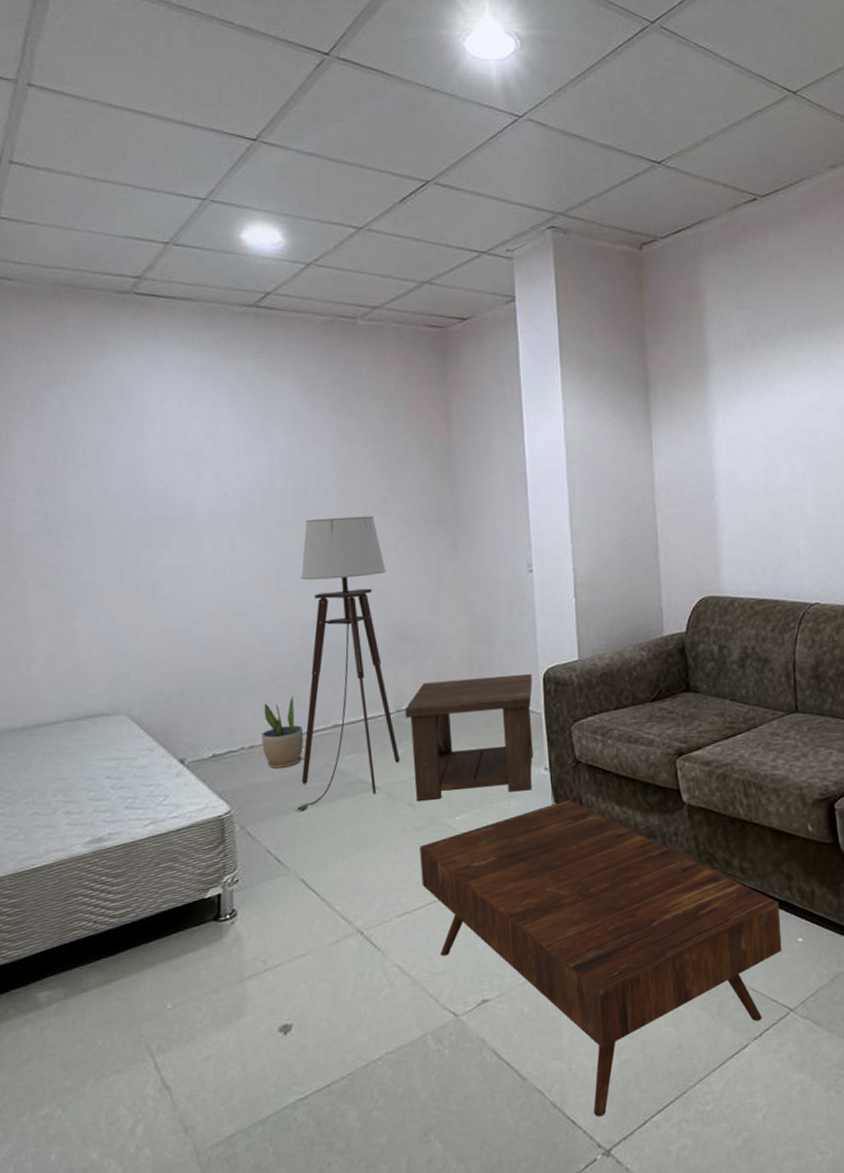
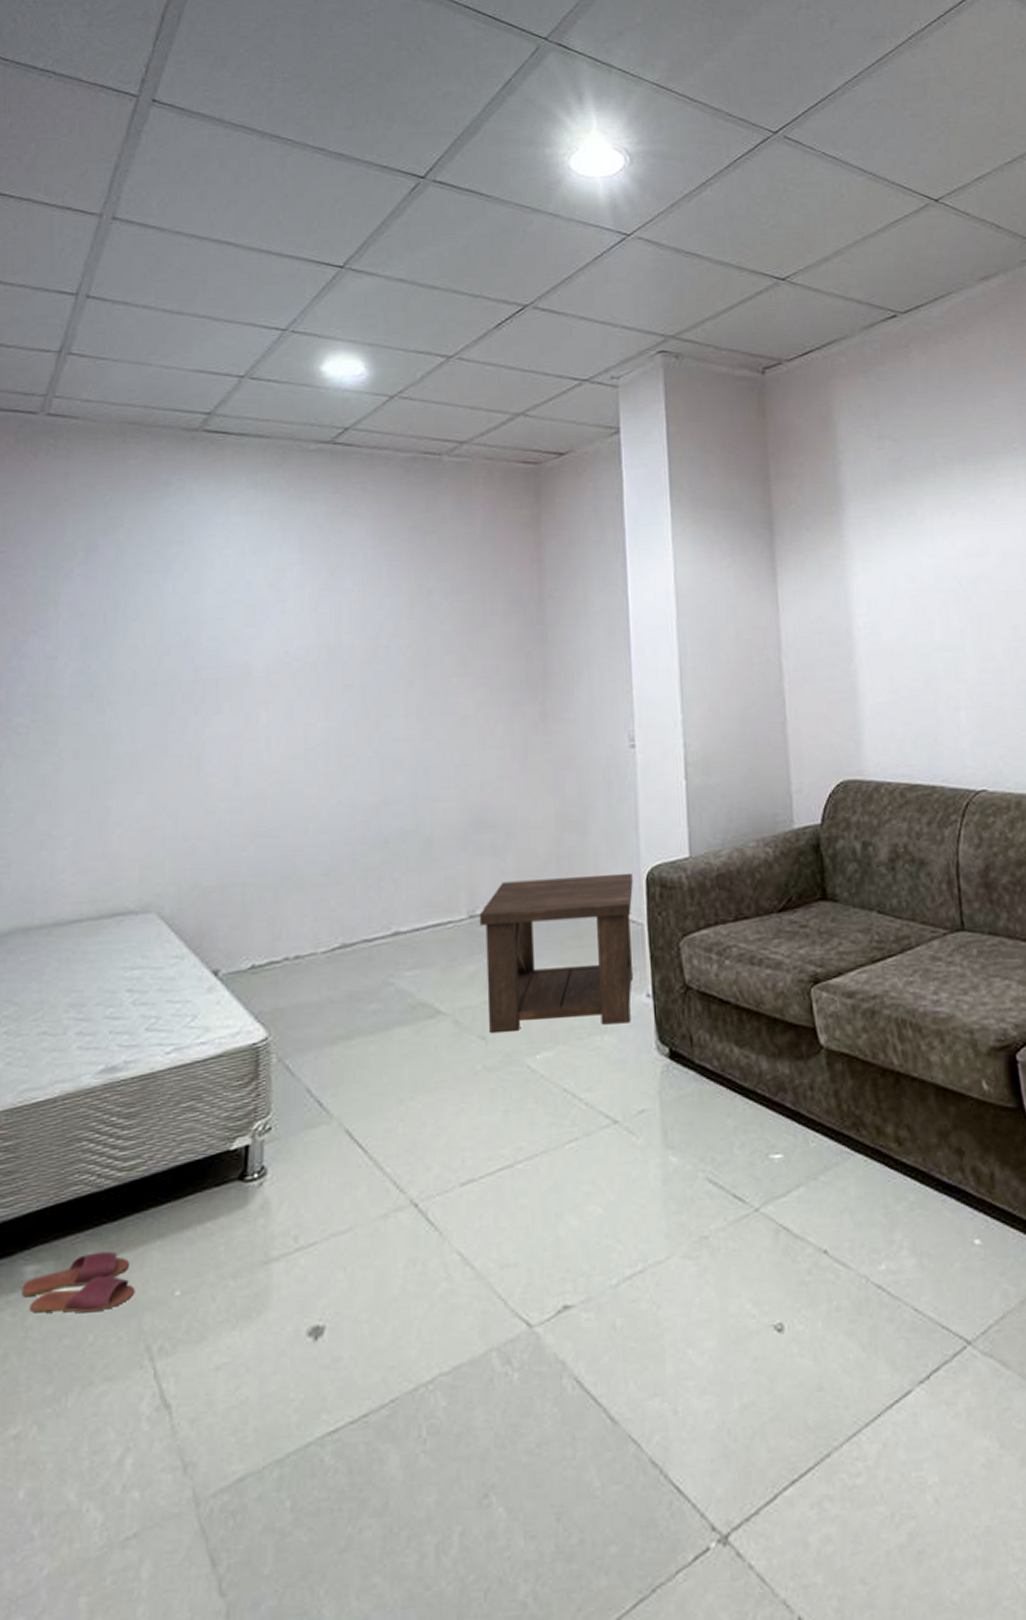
slippers: none [37,978,134,1027] -> present [21,1251,135,1313]
potted plant: present [261,696,304,770] -> none [309,894,359,987]
floor lamp: present [295,515,400,812] -> none [343,678,471,1042]
coffee table: present [420,799,782,1117] -> none [491,1037,954,1485]

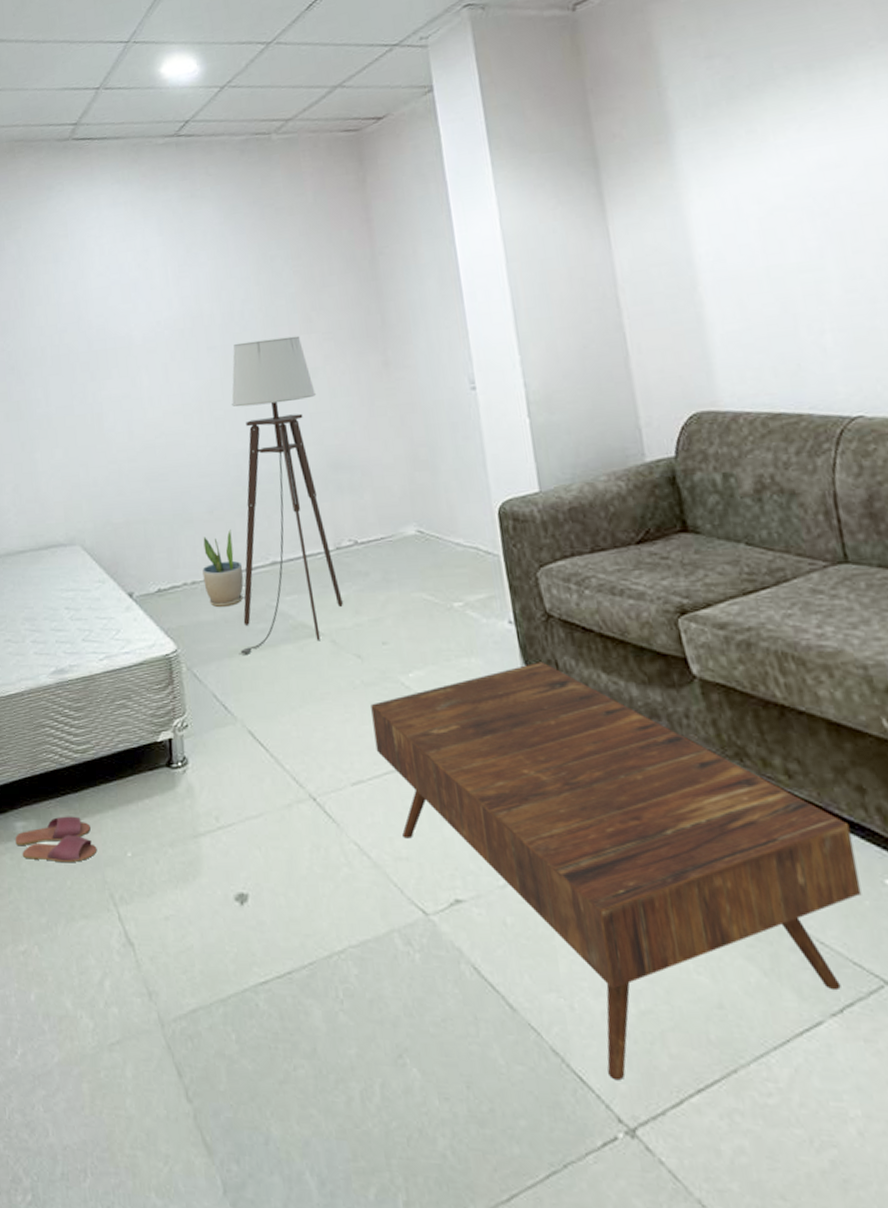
potted plant: none [309,894,359,987] -> present [202,529,244,608]
floor lamp: none [343,678,471,1042] -> present [232,335,343,656]
side table: present [479,872,634,1032] -> none [344,507,496,652]
coffee table: none [491,1037,954,1485] -> present [371,661,862,1081]

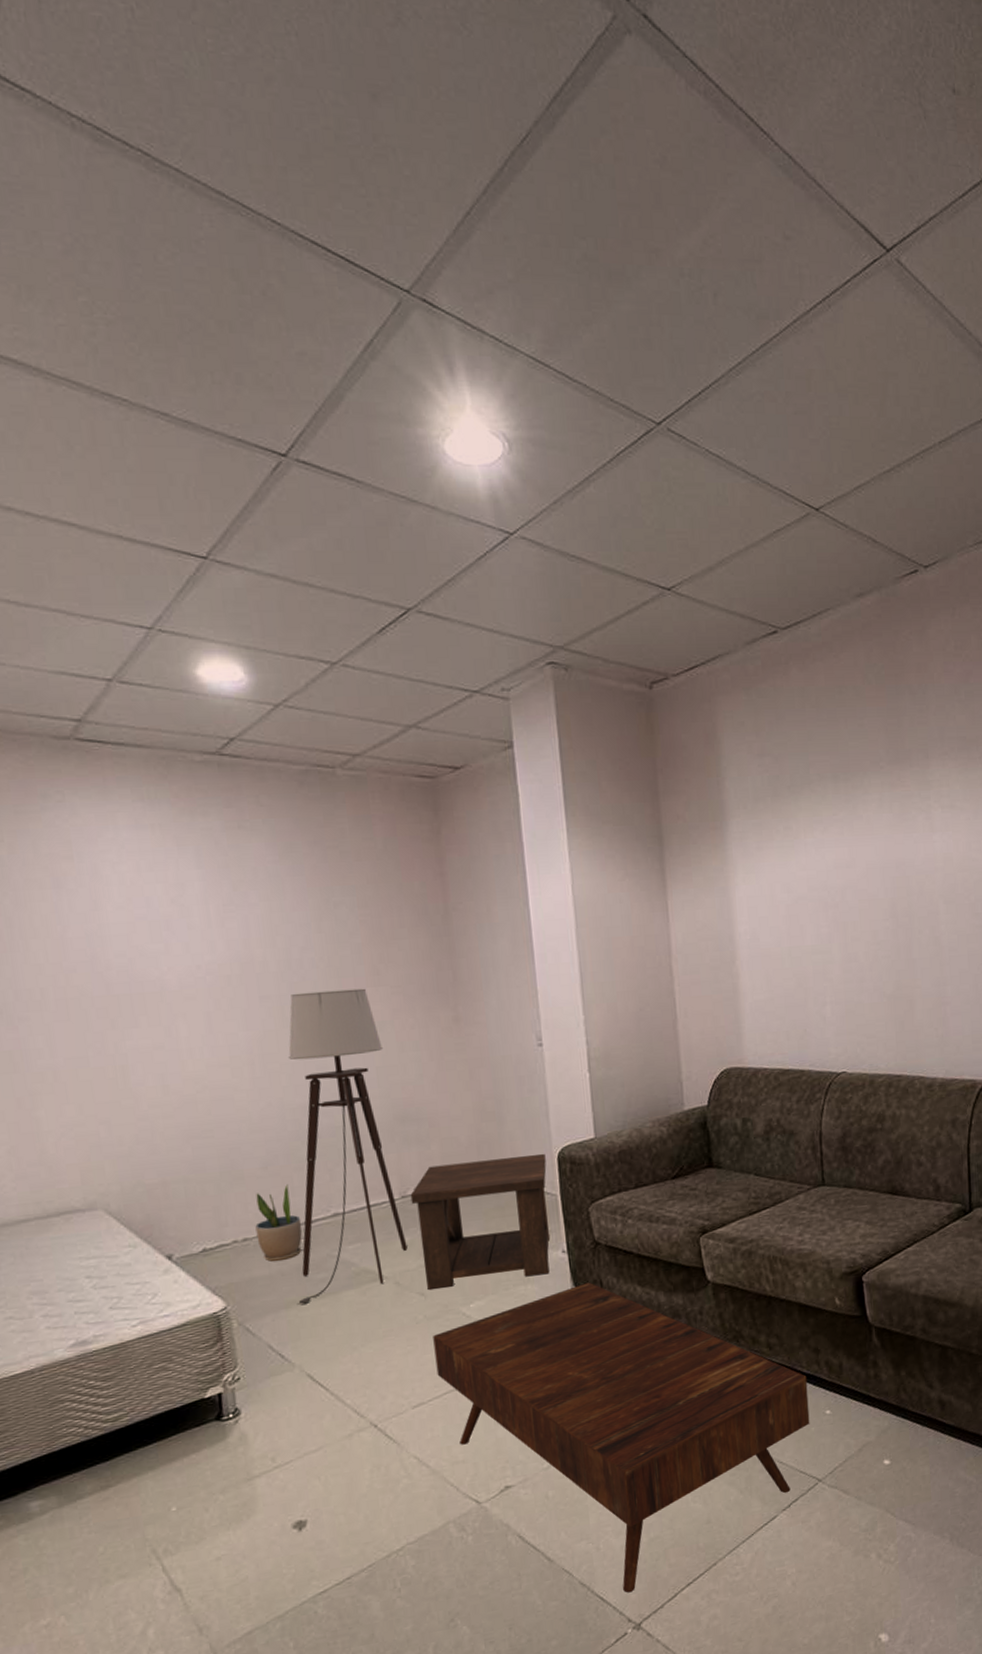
slippers: present [15,816,97,863] -> none [29,1484,135,1536]
side table: none [344,507,496,652] -> present [410,1153,551,1290]

